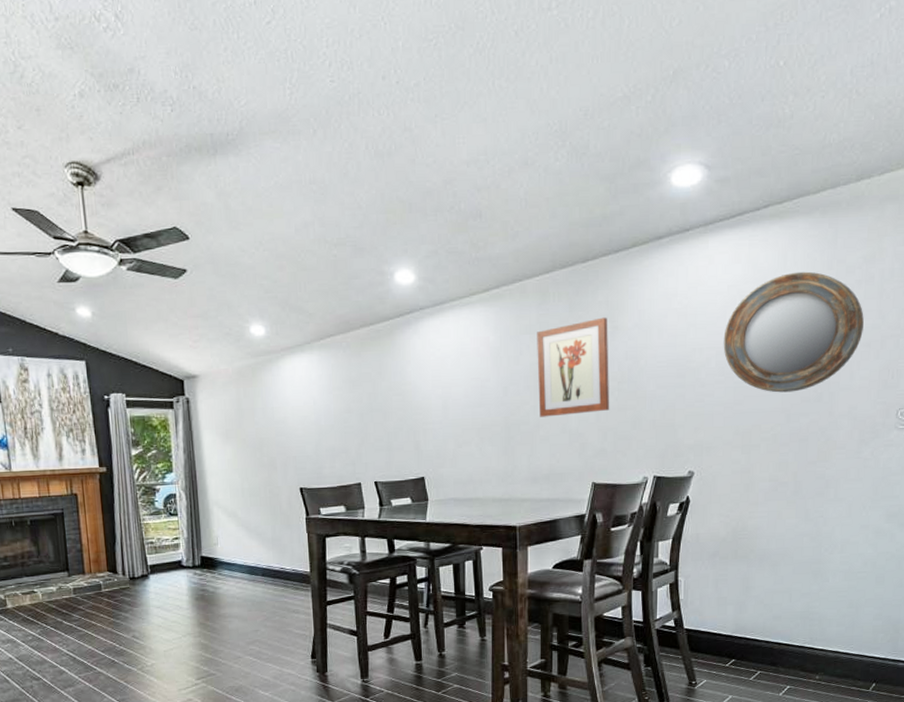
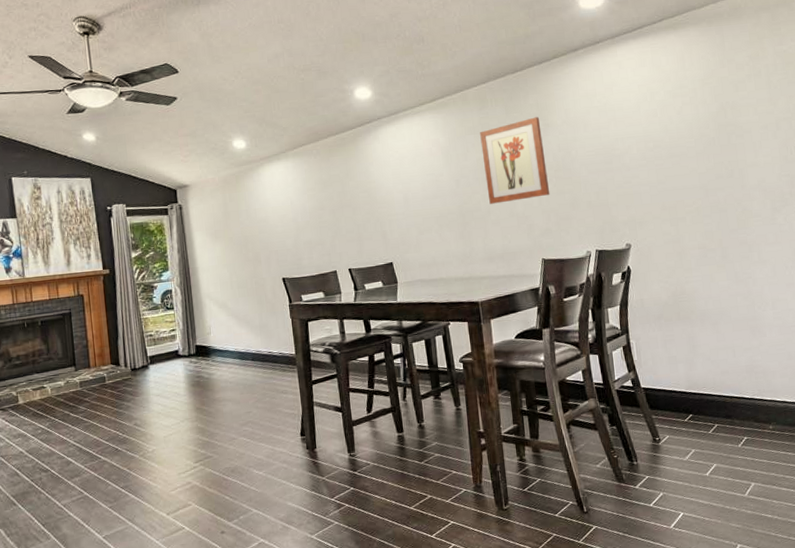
home mirror: present [723,271,864,393] -> none [640,70,760,172]

